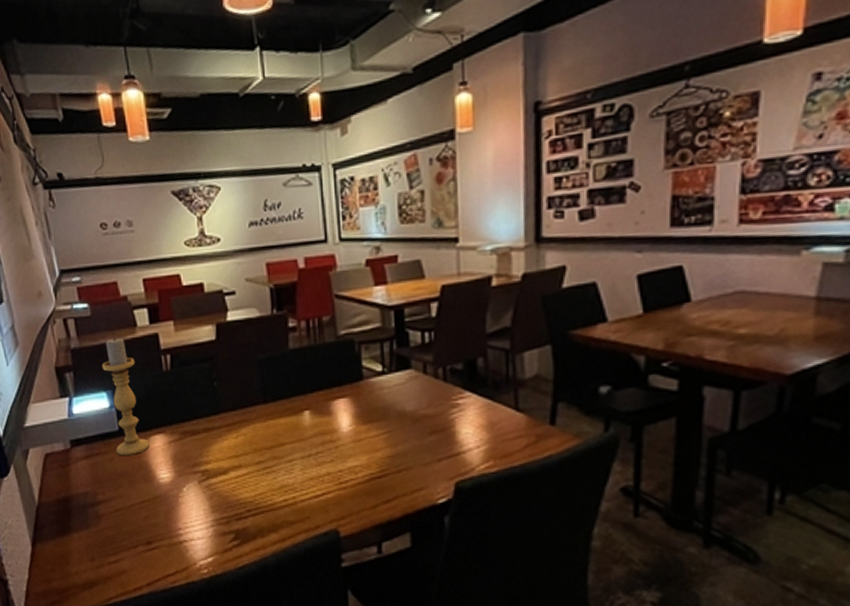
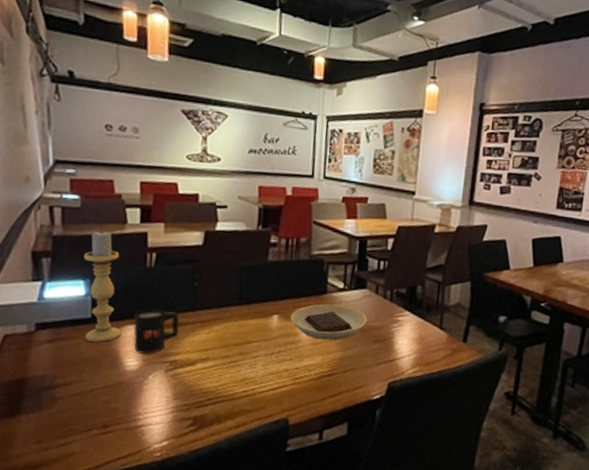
mug: none [158,413,206,465] -> present [133,307,180,354]
plate: none [325,392,418,436] -> present [291,304,367,341]

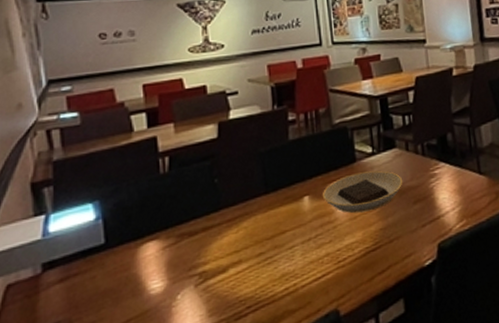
candle holder: present [84,230,122,343] -> none [90,144,141,272]
mug: present [133,307,180,354] -> none [152,215,205,272]

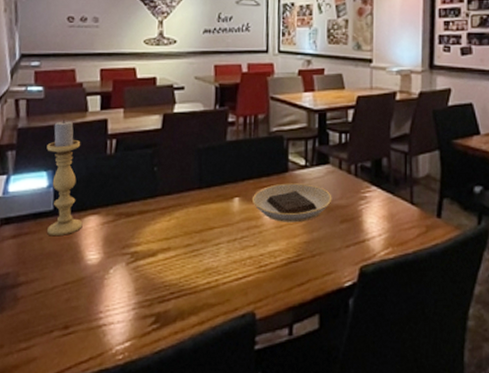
candle holder: none [90,144,141,272] -> present [46,120,83,237]

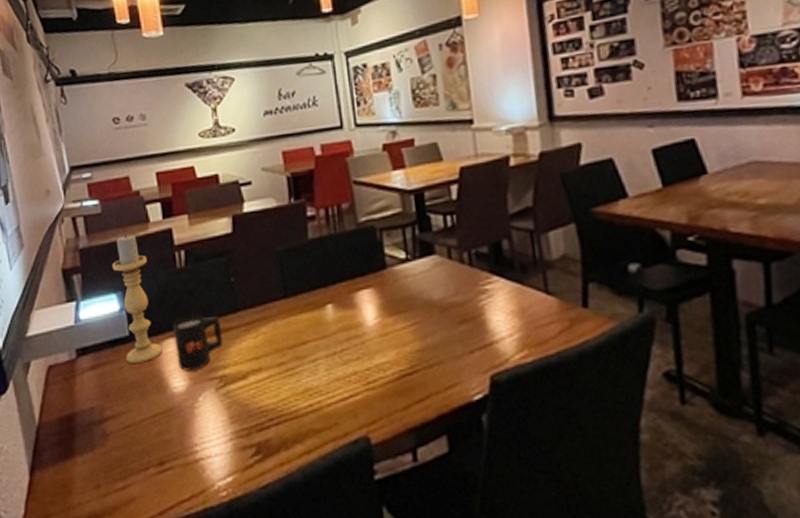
mug: none [94,195,140,246] -> present [172,313,223,371]
plate: present [253,183,332,223] -> none [348,280,445,329]

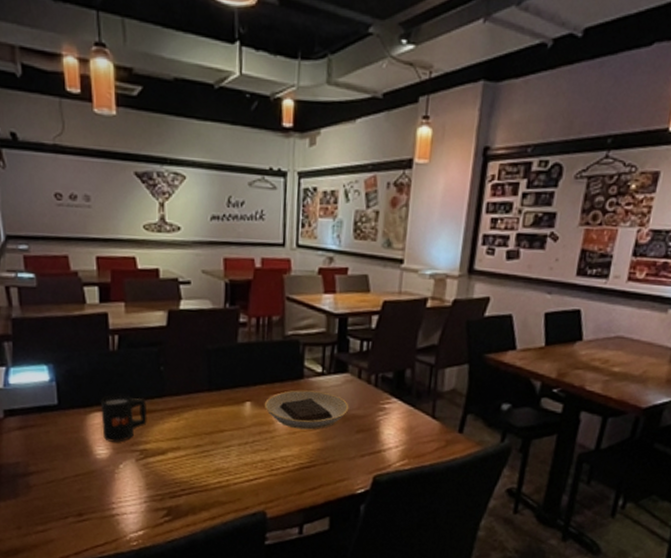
candle holder: present [112,234,163,365] -> none [45,311,89,431]
plate: none [348,280,445,329] -> present [265,390,349,430]

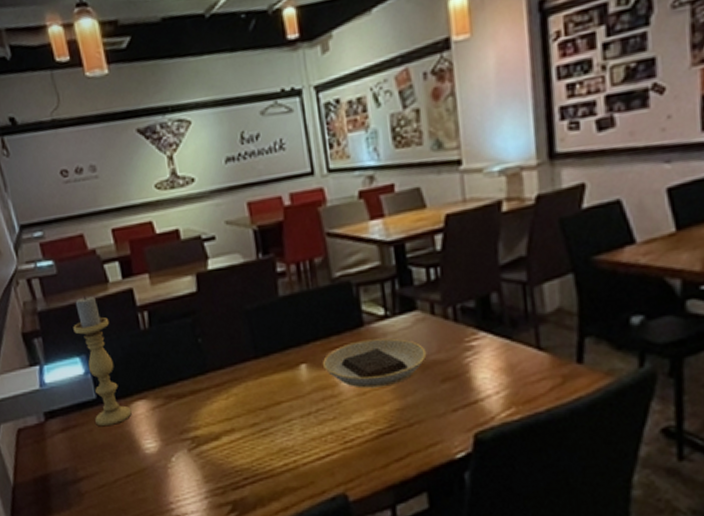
candle holder: none [45,311,89,431] -> present [73,295,132,427]
mug: present [100,393,147,442] -> none [139,375,194,433]

